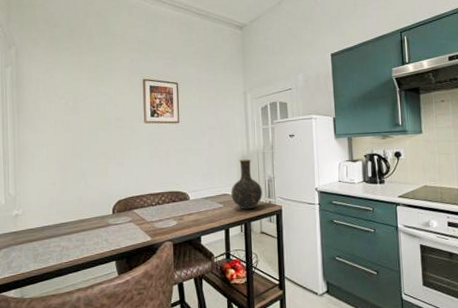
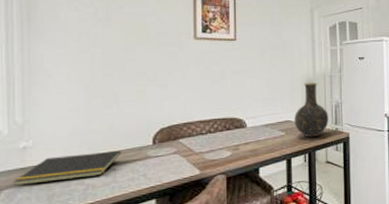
notepad: none [9,218,88,246] -> present [14,150,121,186]

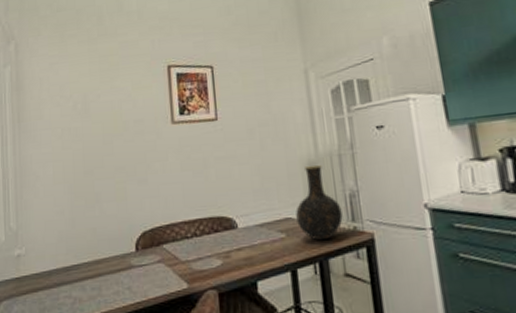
notepad: present [14,150,121,186] -> none [11,258,105,297]

